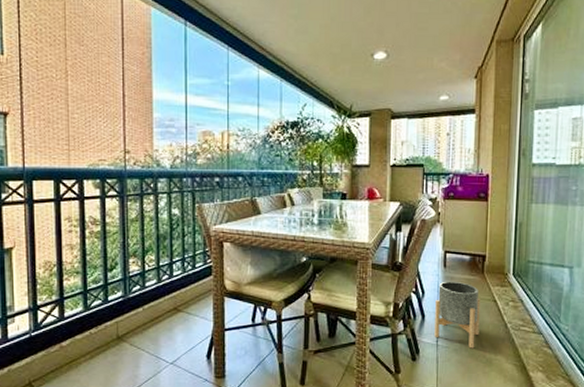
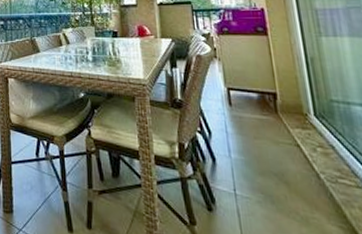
planter: present [434,281,481,349] -> none [225,120,285,202]

